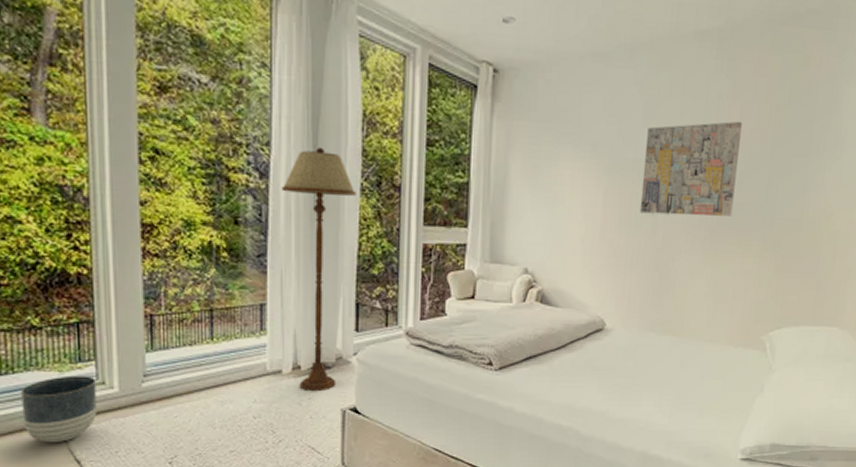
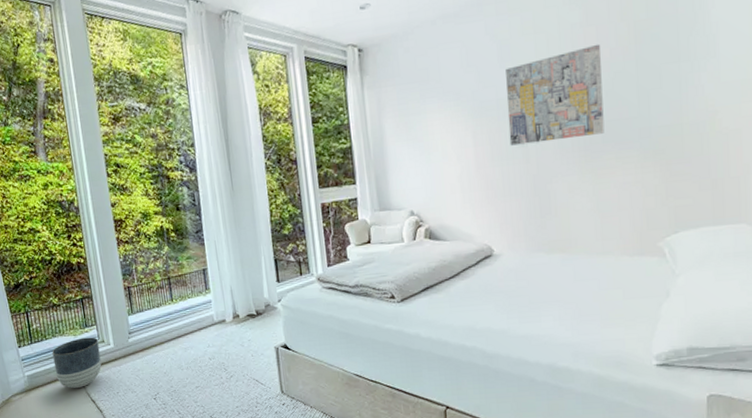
floor lamp: present [281,146,356,392] -> none [206,140,268,335]

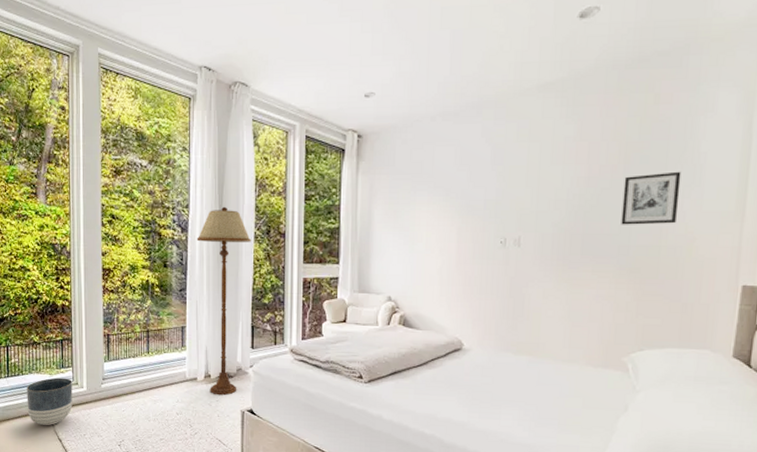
floor lamp: none [206,140,268,335] -> present [196,206,251,396]
wall art: present [506,43,605,146] -> none [492,159,592,247]
wall art: none [637,44,696,107] -> present [621,171,682,225]

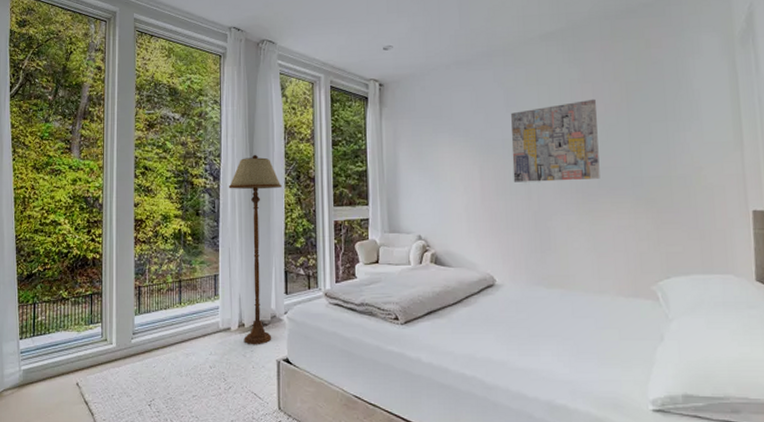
planter: present [26,377,73,426] -> none [52,334,101,388]
wall art: none [492,159,592,247] -> present [511,99,600,183]
wall art: present [621,171,682,225] -> none [629,107,683,158]

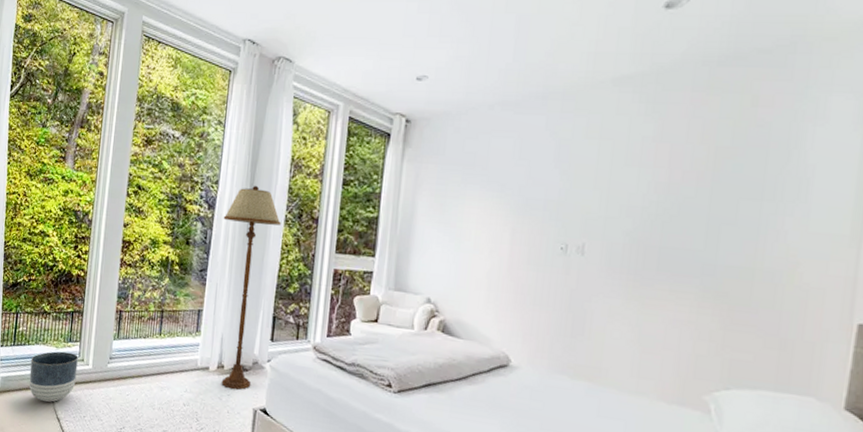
planter: none [52,334,101,388] -> present [29,351,78,403]
wall art: present [511,99,600,183] -> none [550,163,673,261]

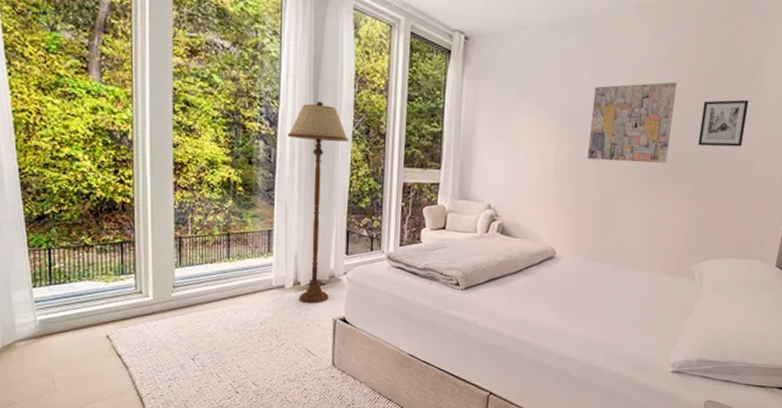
planter: present [29,351,78,403] -> none [75,285,135,340]
wall art: none [550,163,673,261] -> present [587,81,678,163]
wall art: none [706,184,783,244] -> present [698,99,749,147]

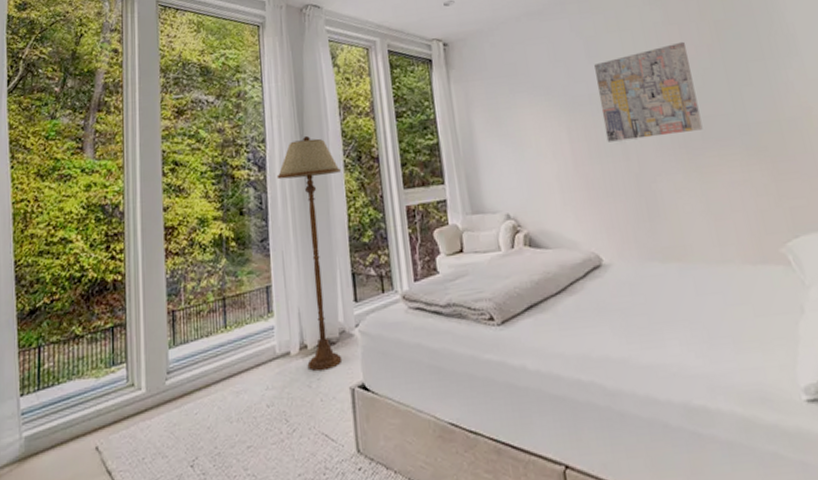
wall art: present [698,99,749,147] -> none [722,43,787,103]

